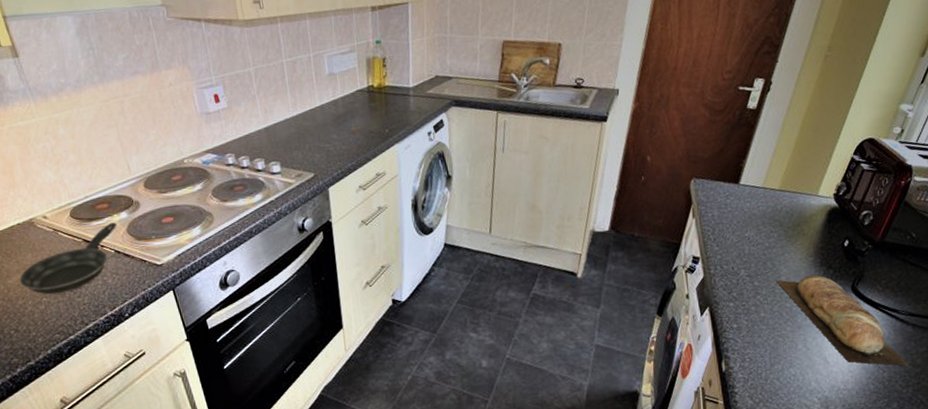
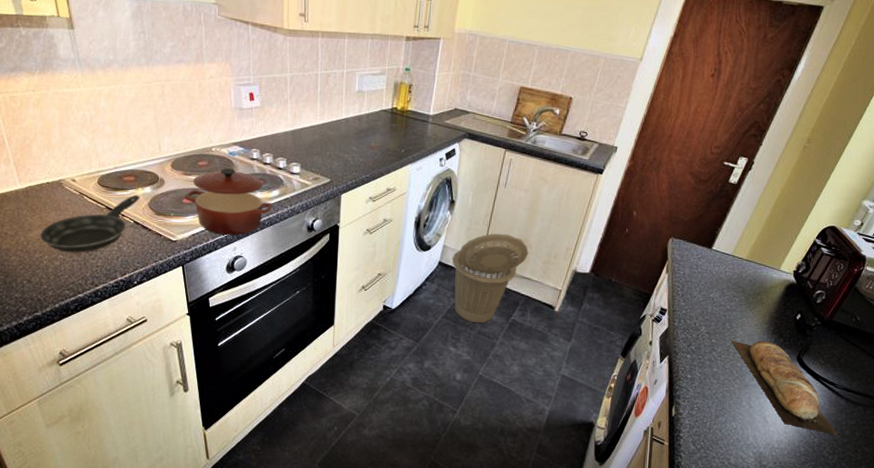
saucepan: none [163,178,259,251] -> present [185,168,273,236]
laundry basket: none [457,203,540,304] -> present [452,233,529,324]

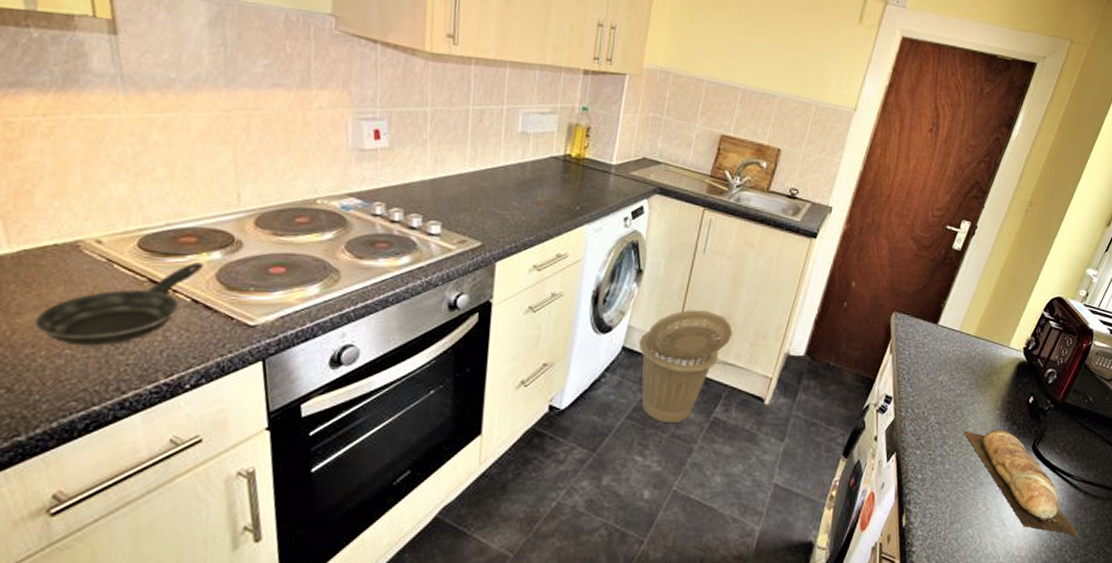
saucepan: present [185,168,273,236] -> none [272,227,402,318]

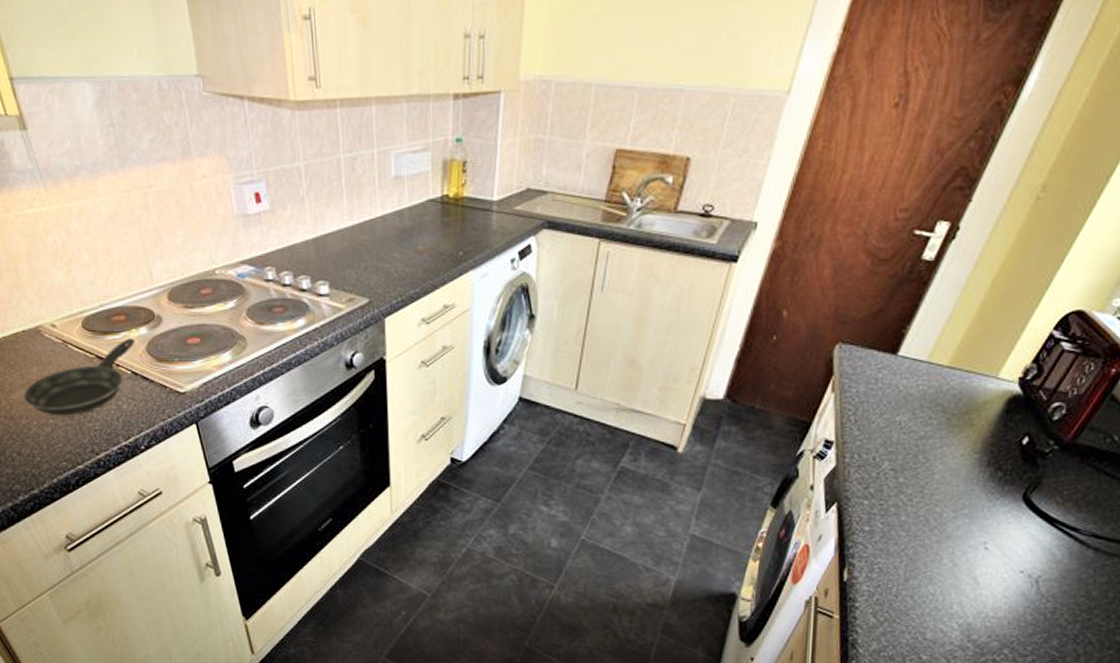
laundry basket: present [638,310,733,424] -> none [536,355,639,474]
bread loaf: present [964,429,1079,535] -> none [928,476,1083,597]

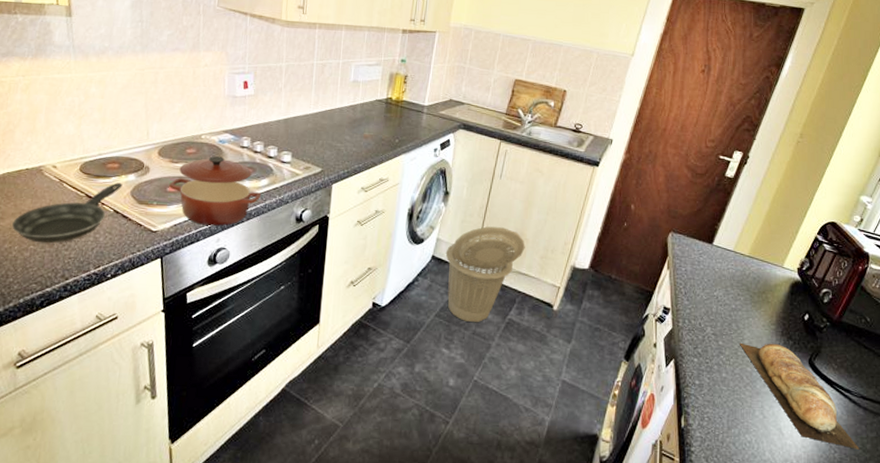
saucepan: none [188,295,300,382] -> present [169,156,262,227]
laundry basket: none [536,355,639,474] -> present [445,226,525,323]
bread loaf: none [928,476,1083,597] -> present [740,342,860,450]

